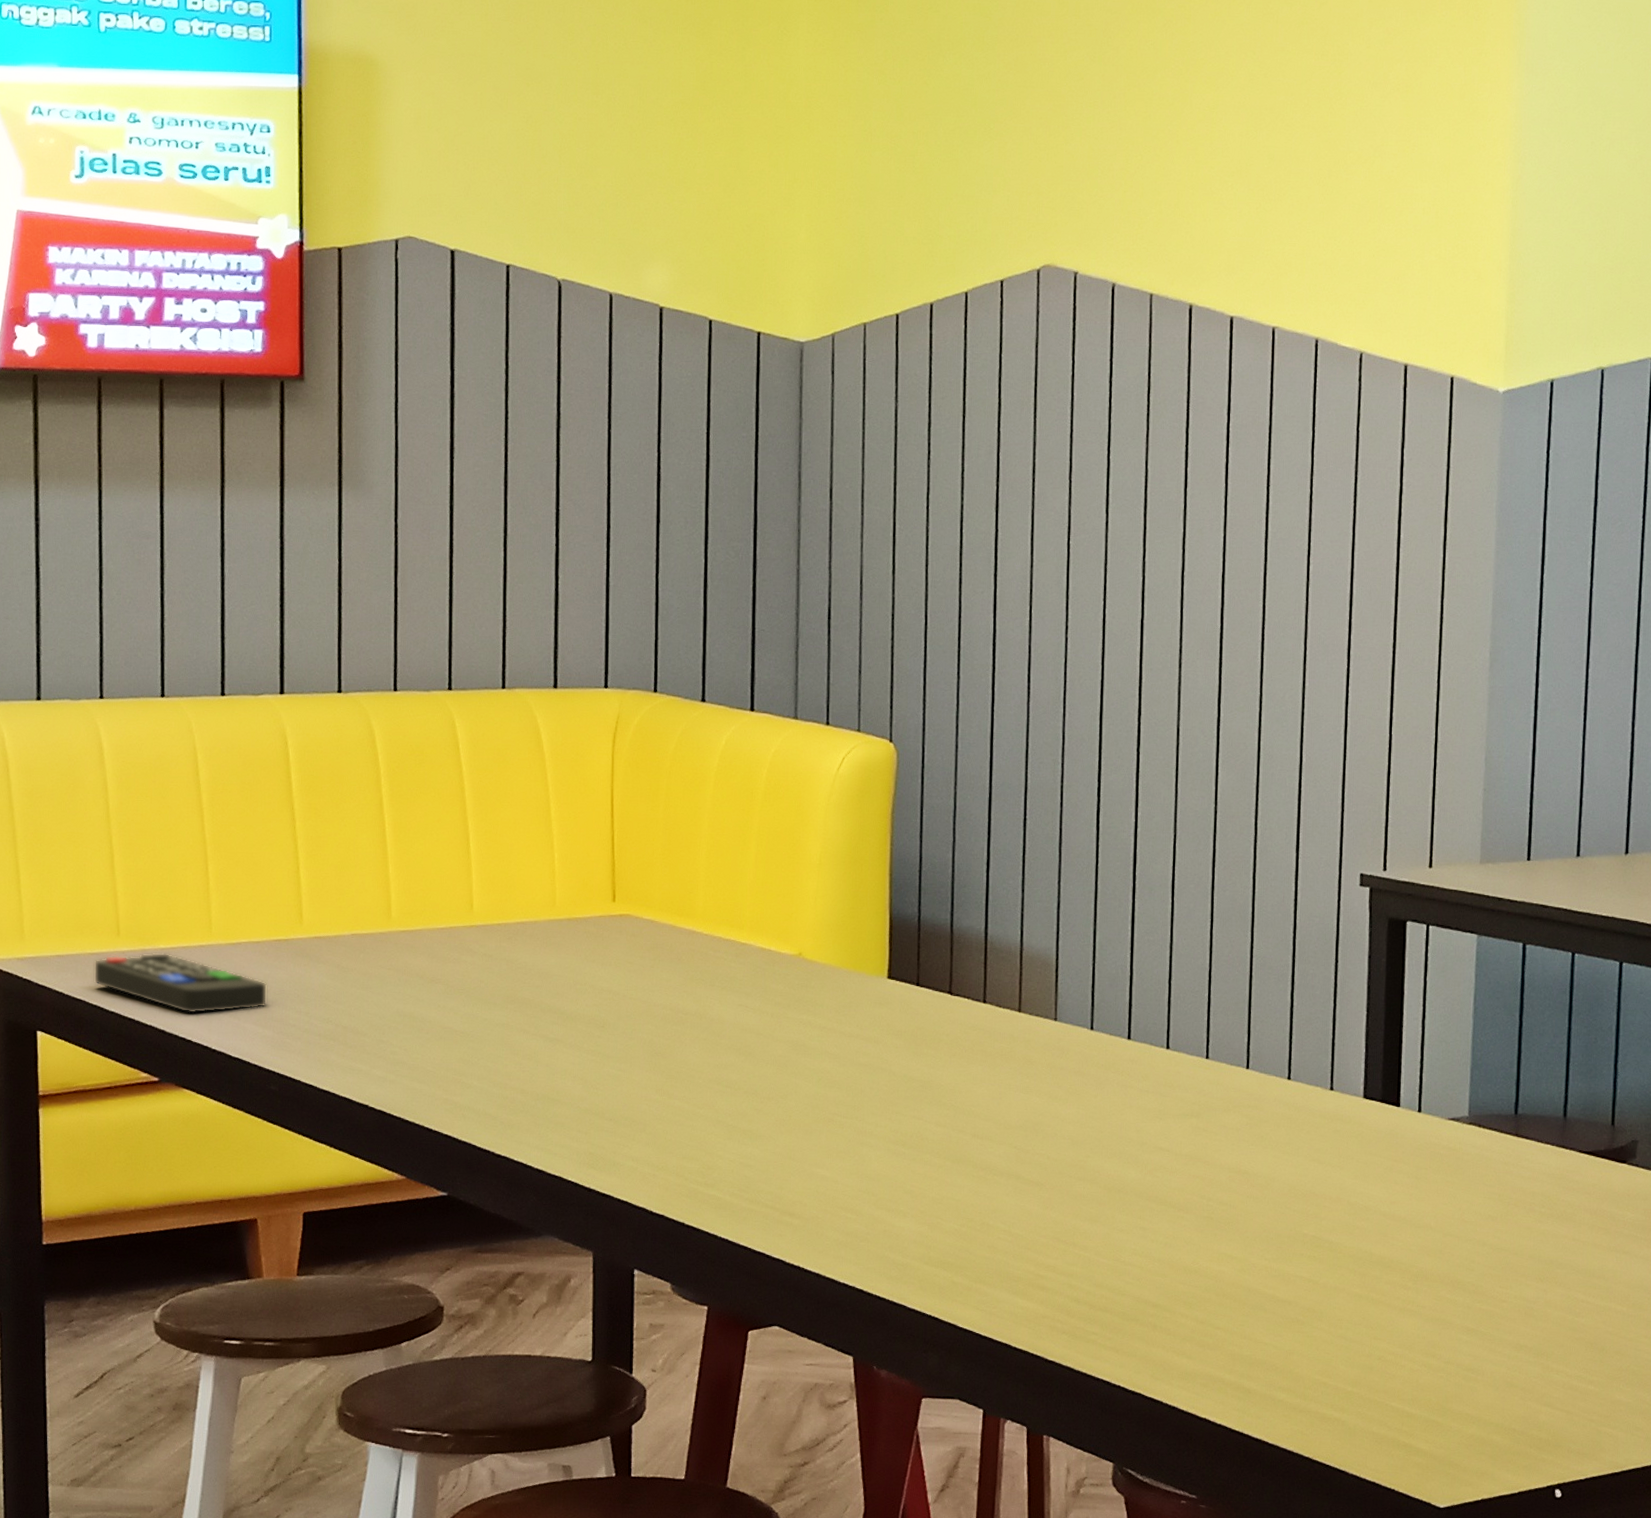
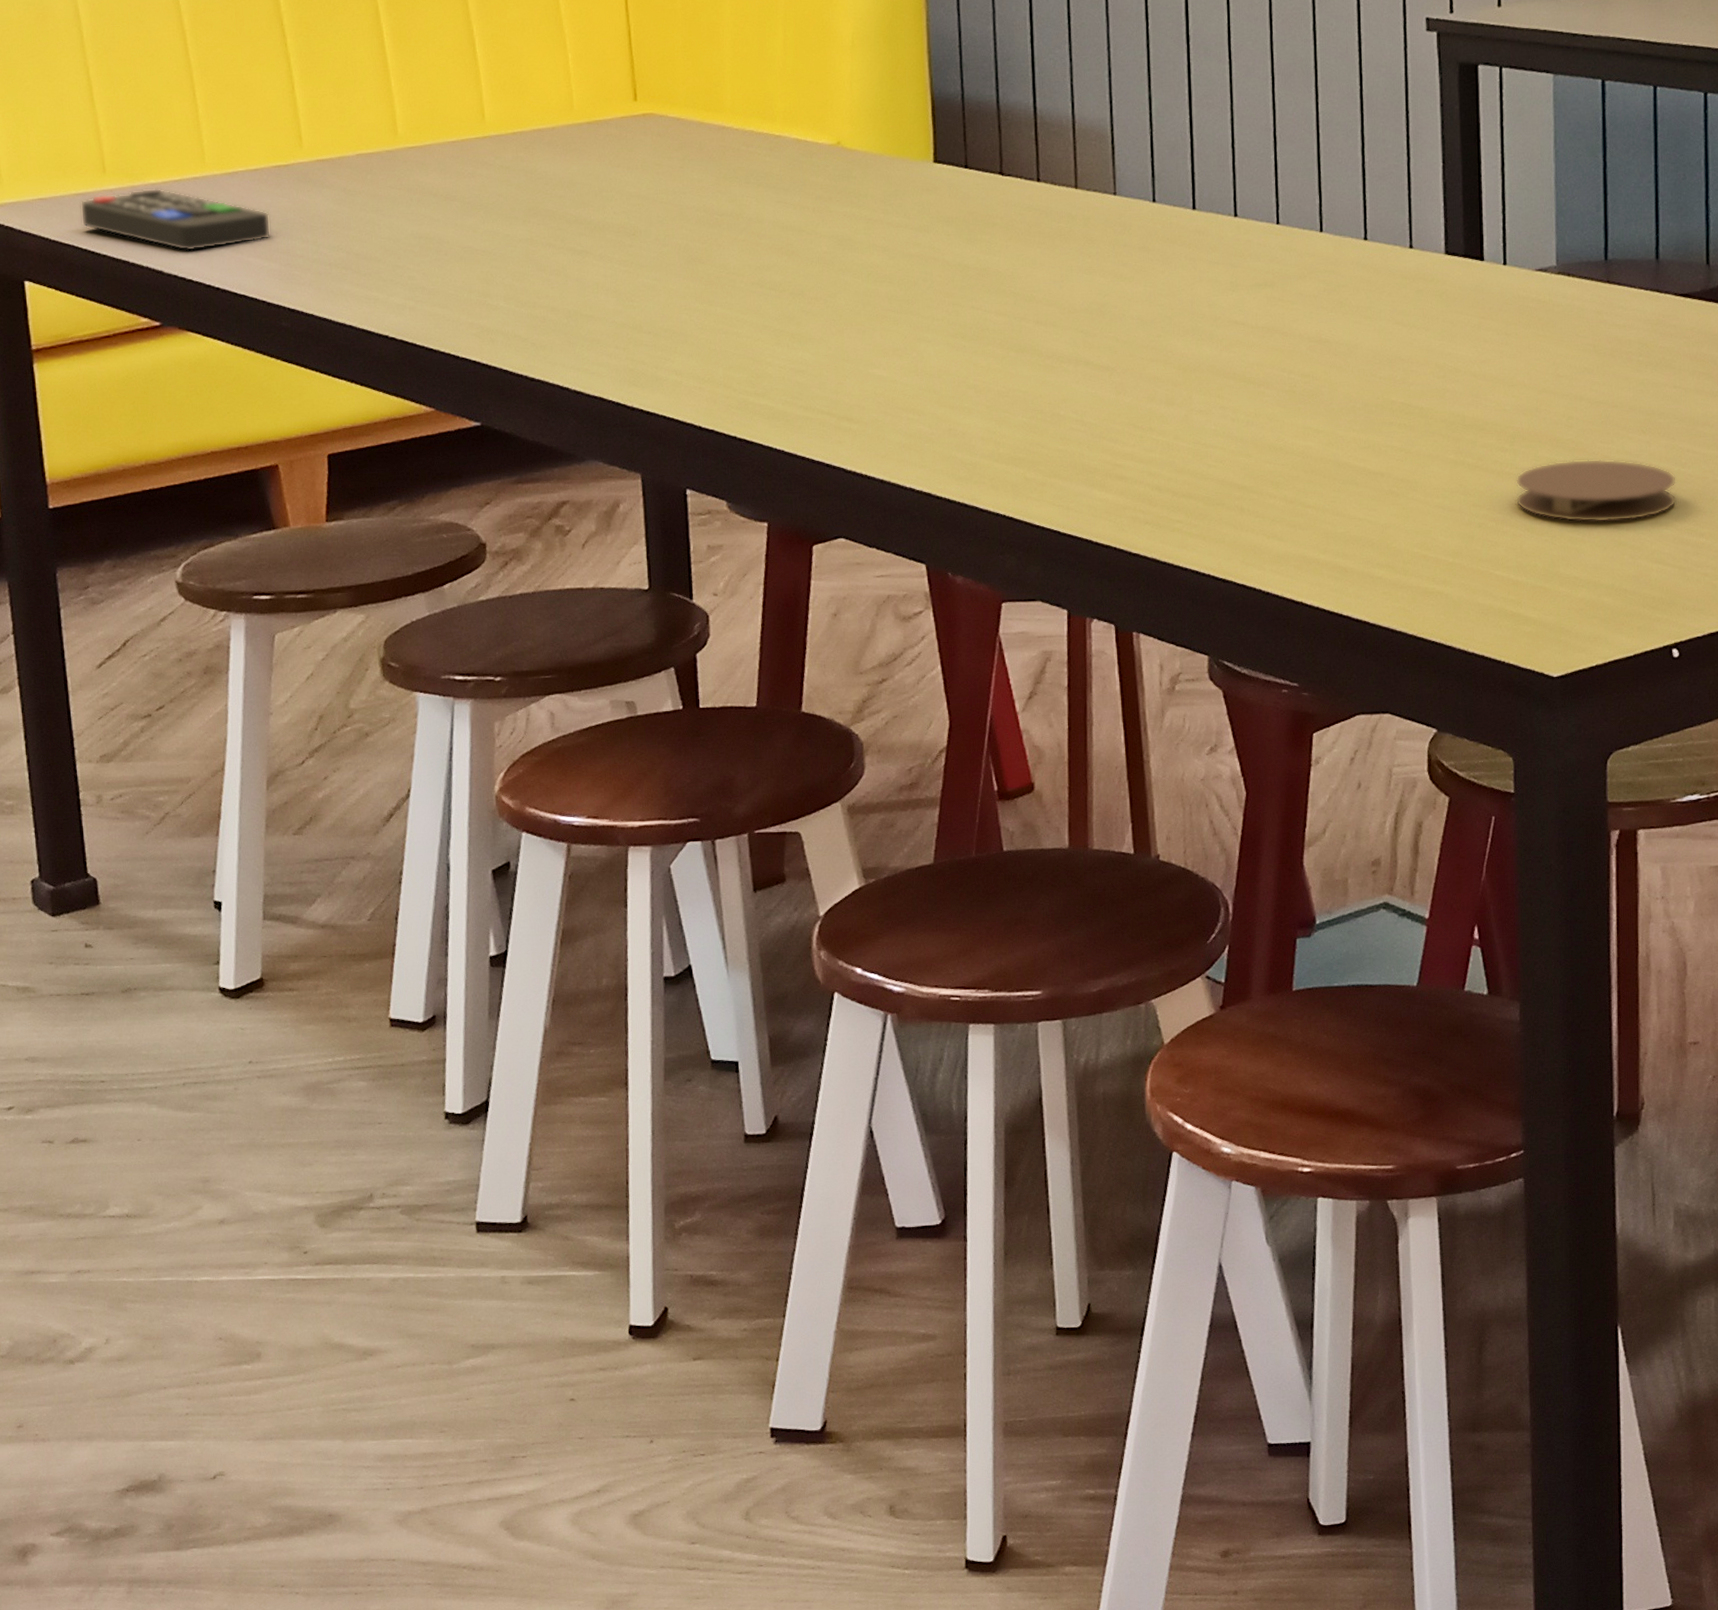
coaster: none [1414,1302,1570,1364] -> present [1515,459,1677,523]

